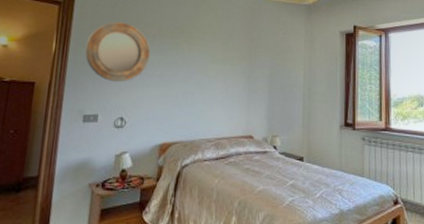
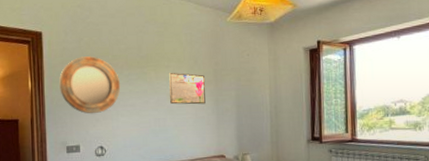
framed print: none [201,45,238,81] -> present [169,72,206,105]

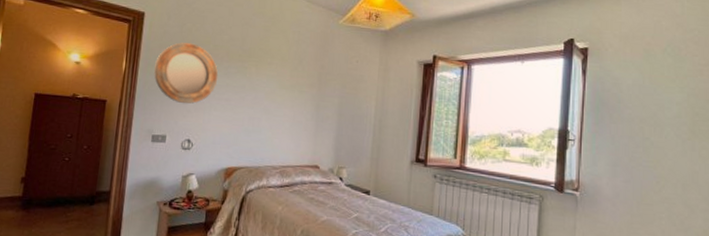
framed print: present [169,72,206,105] -> none [268,70,308,108]

